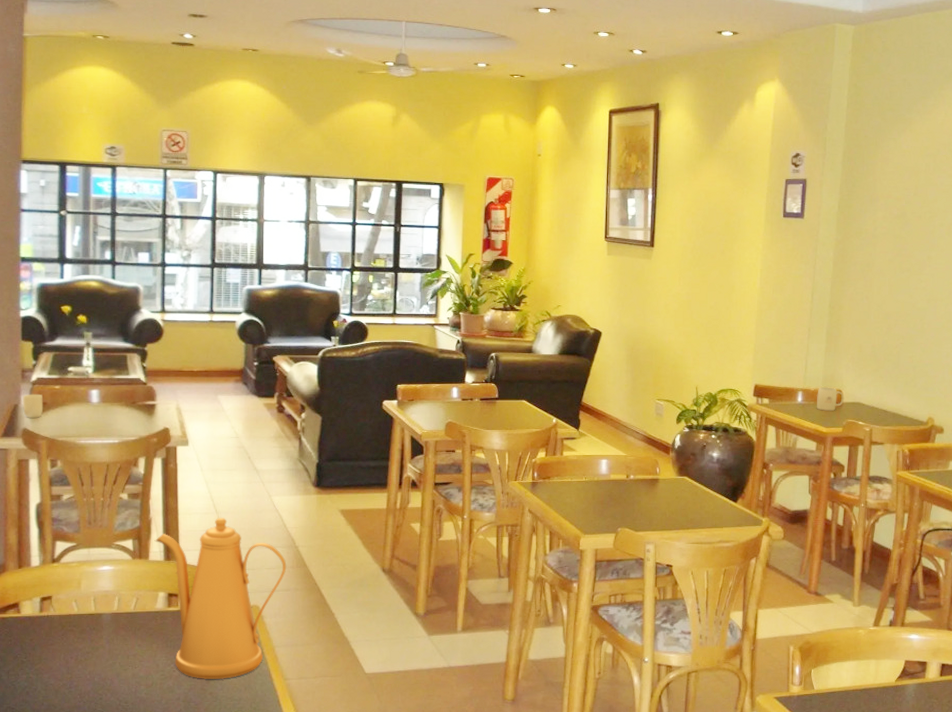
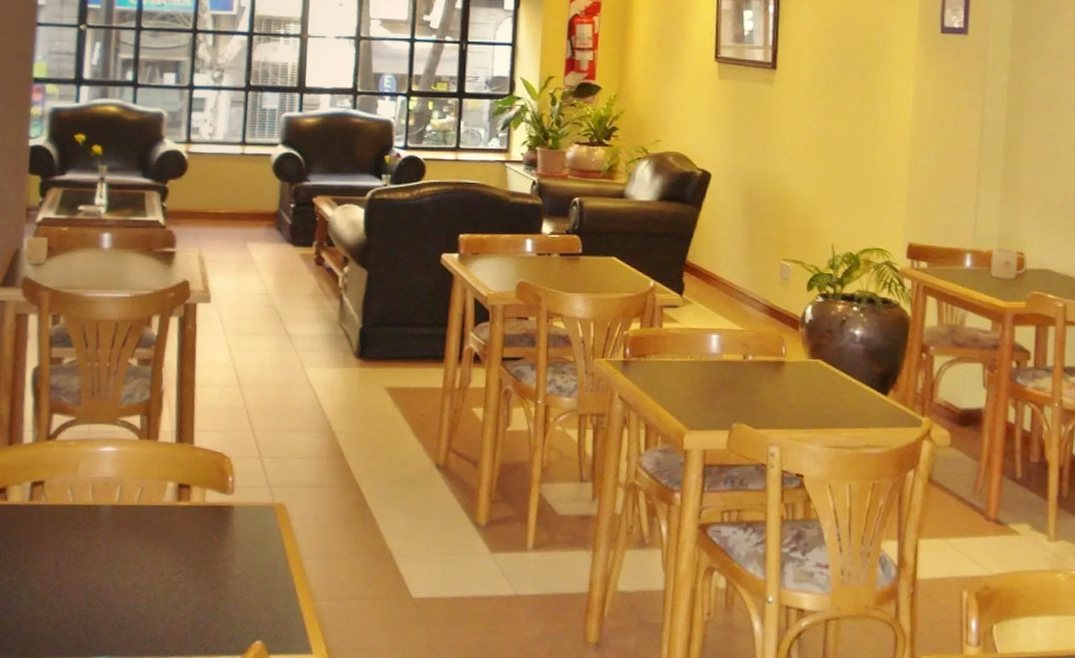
coffee pot: present [154,518,287,680] -> none [165,392,320,597]

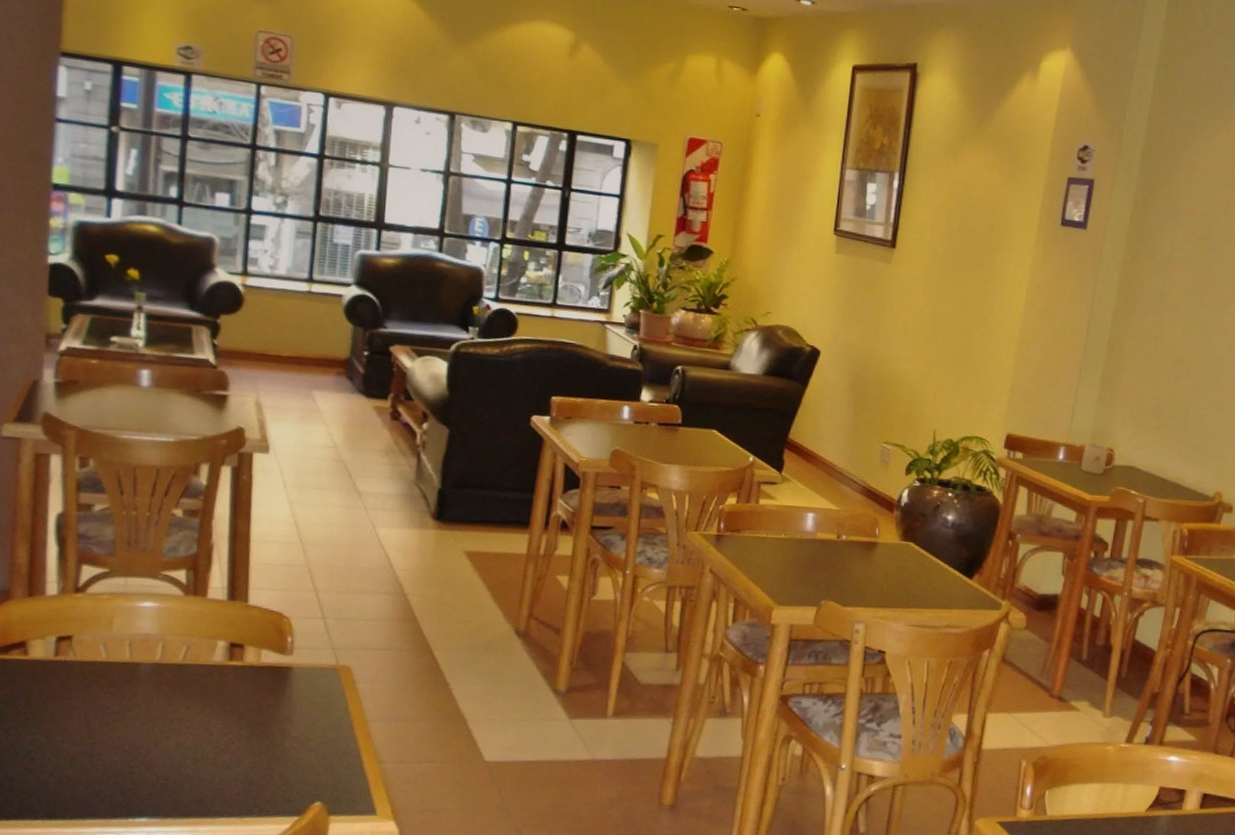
cup: present [25,236,49,266] -> none [44,367,74,402]

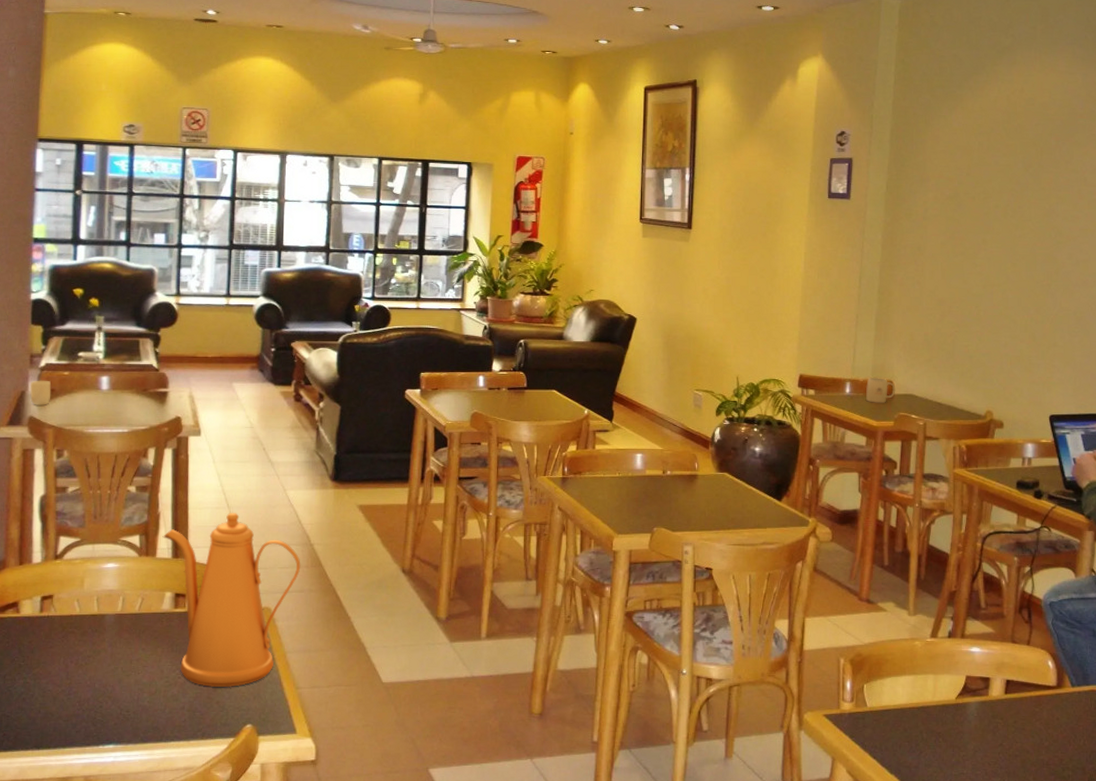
cup: none [44,367,74,402] -> present [29,380,52,407]
coffee pot: none [215,550,391,758] -> present [162,513,301,688]

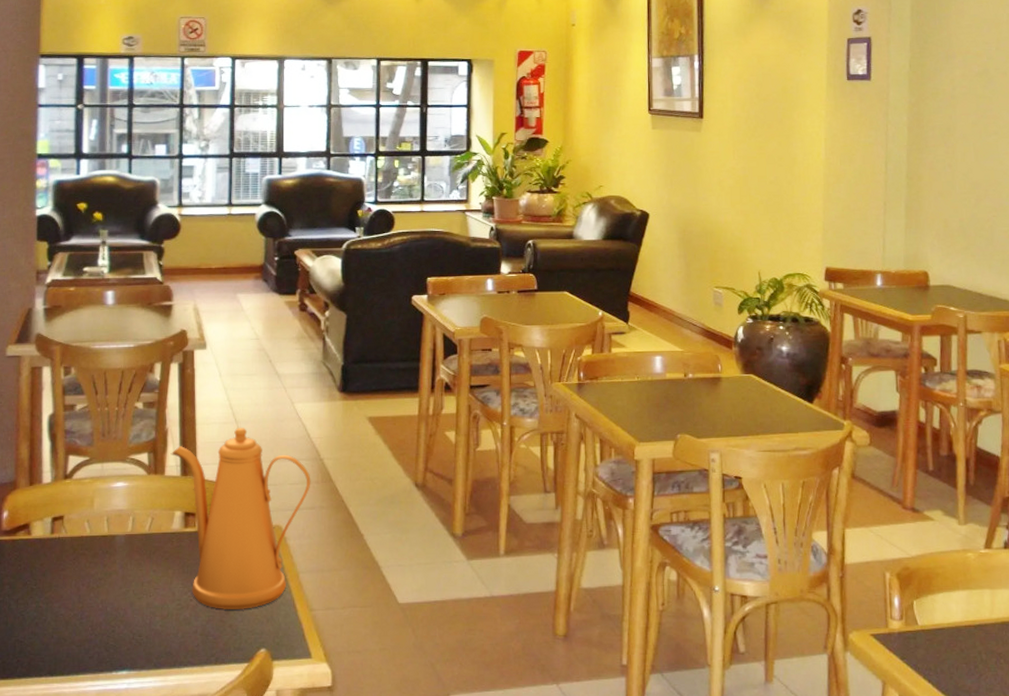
cup: present [29,380,52,407] -> none [36,296,58,323]
mug: present [866,377,896,403] -> none [899,267,931,296]

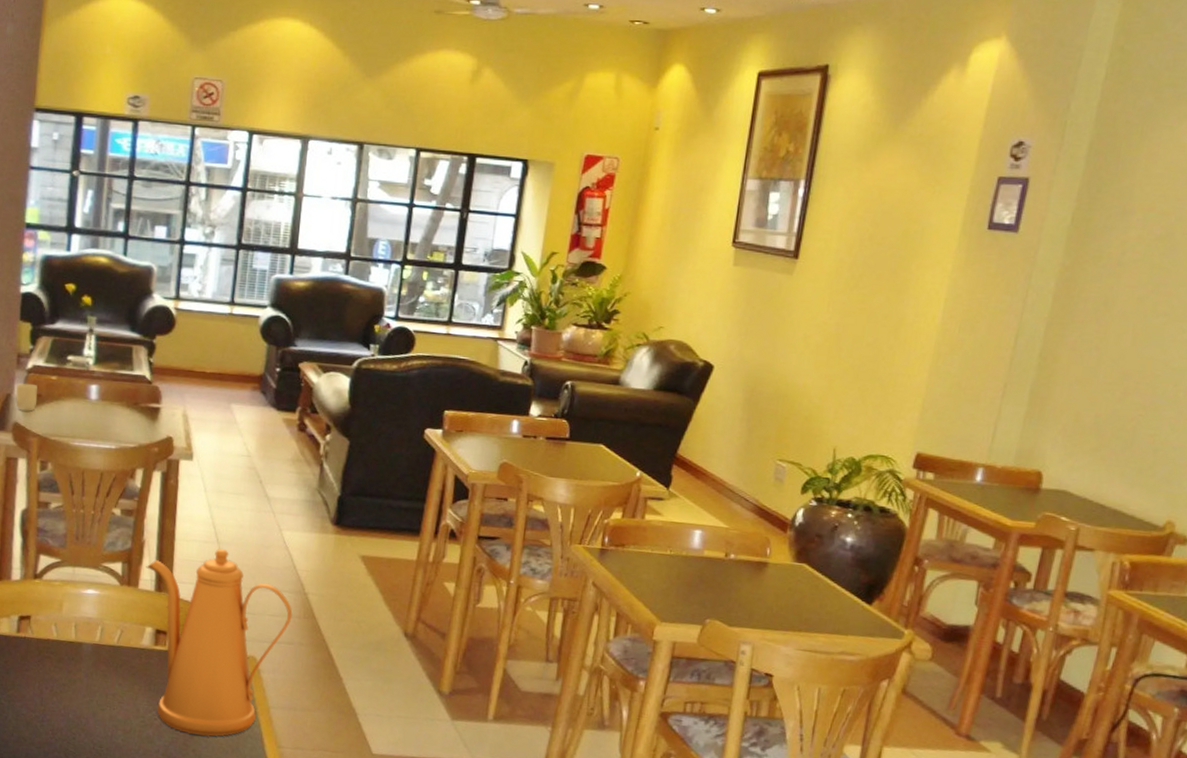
cup: none [36,296,58,323] -> present [15,383,38,413]

